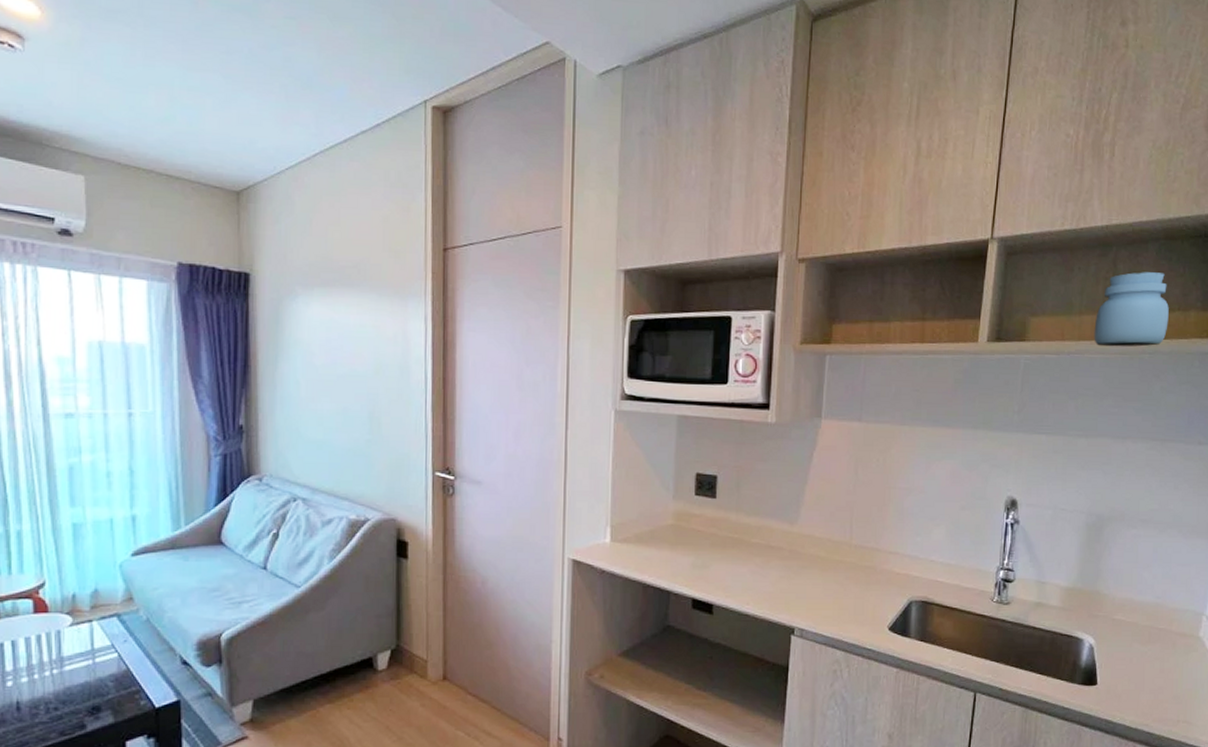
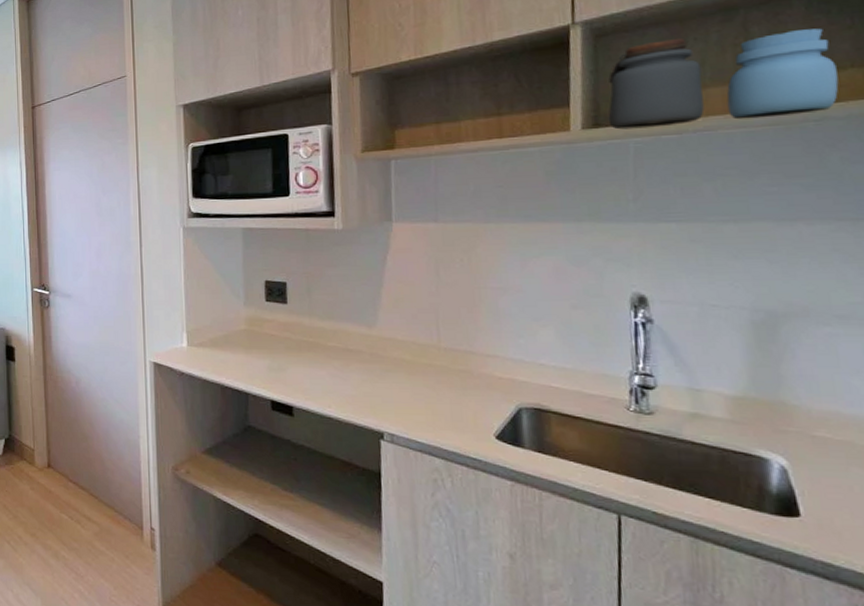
jar: none [1008,265,1080,347] -> present [608,38,705,130]

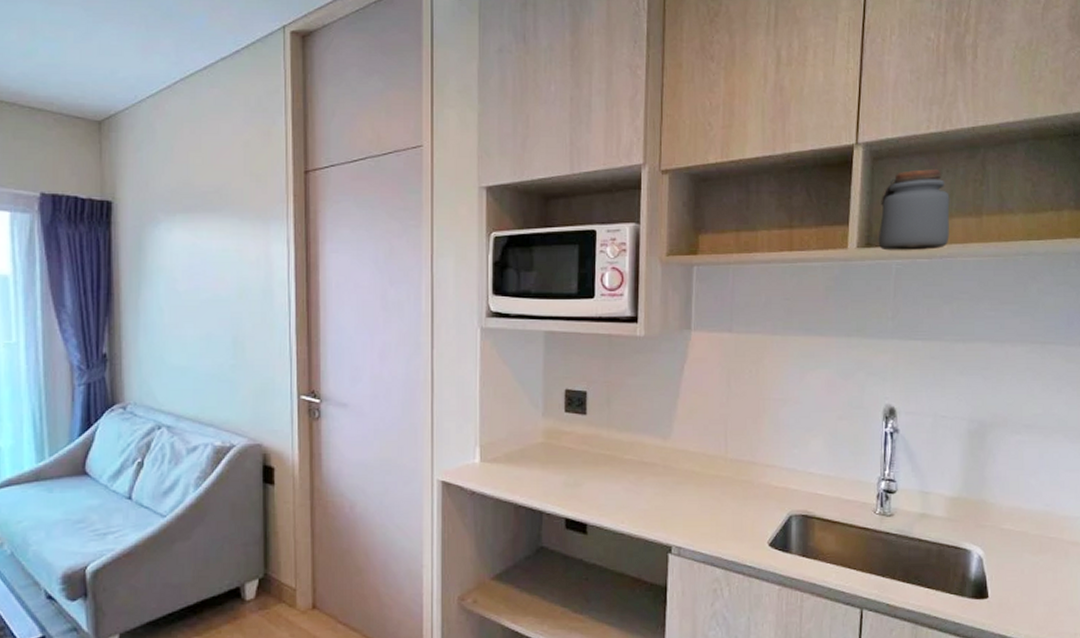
jar: present [726,28,839,120] -> none [966,172,1042,249]

